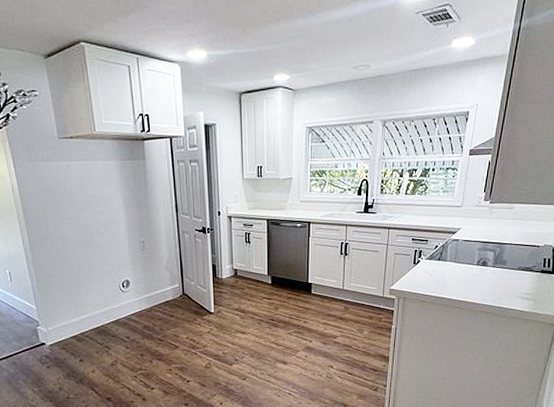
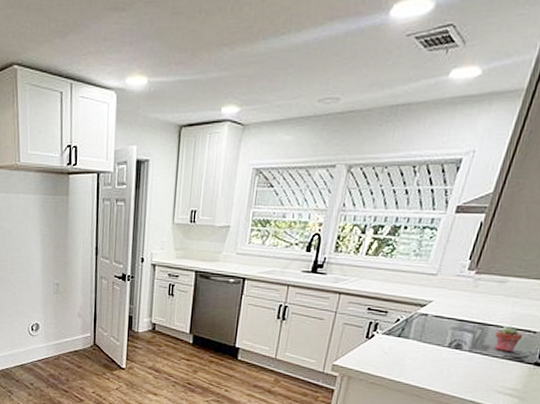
potted succulent: none [511,243,530,264] -> present [495,325,523,352]

